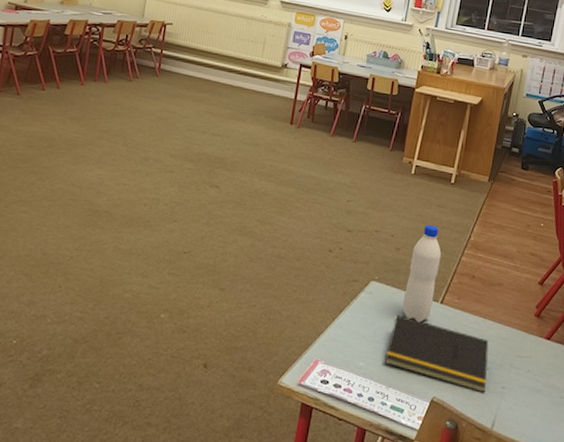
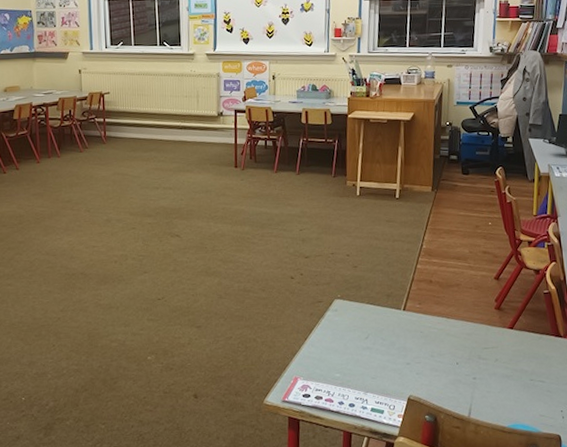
notepad: present [384,315,489,393] -> none [358,326,458,386]
water bottle: present [402,225,441,322] -> none [367,240,397,330]

